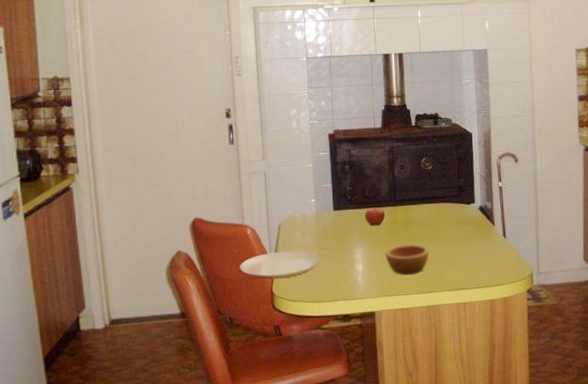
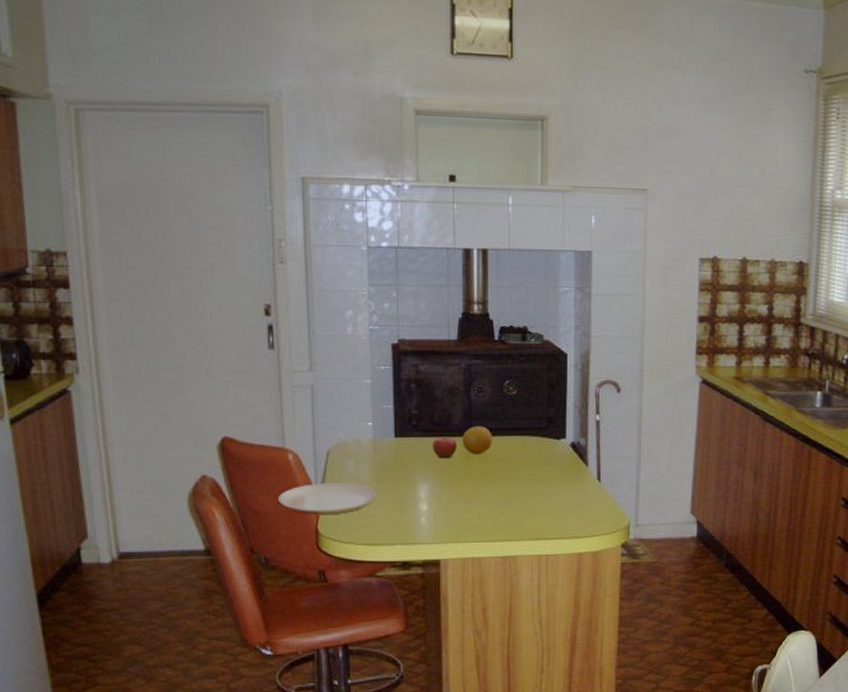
bowl: present [385,244,429,275] -> none [455,484,508,518]
fruit: none [388,197,415,220] -> present [462,426,493,454]

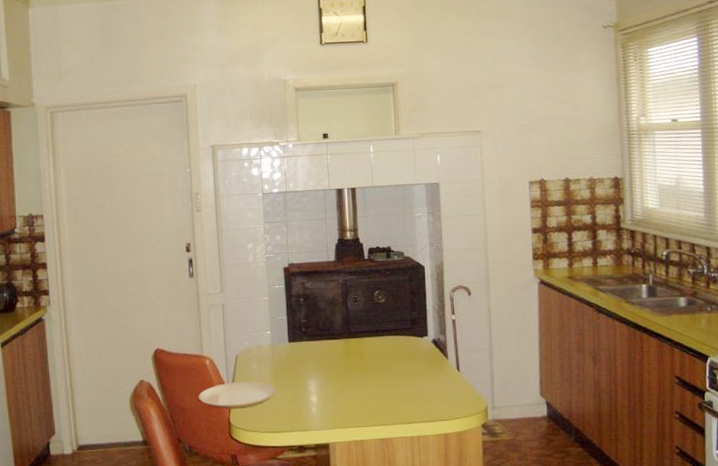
fruit: present [432,435,458,459] -> none [319,338,339,358]
fruit: present [462,426,493,454] -> none [342,329,368,353]

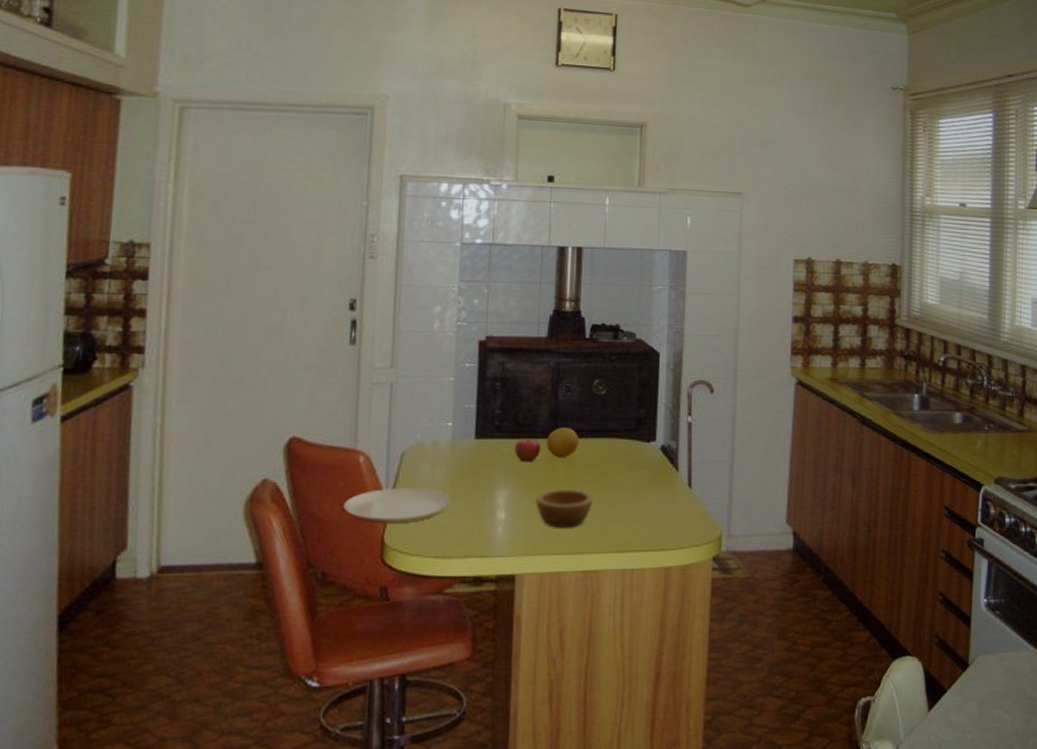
fruit: none [319,338,339,358] -> present [514,437,542,462]
bowl: none [339,377,382,407] -> present [536,489,592,528]
fruit: none [342,329,368,353] -> present [546,427,580,457]

